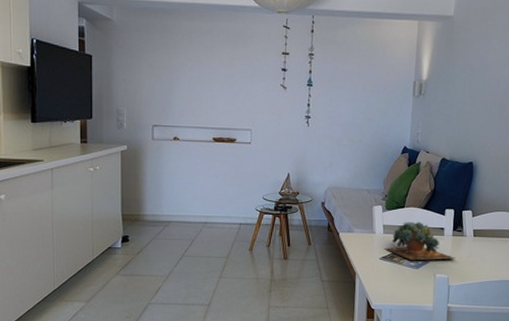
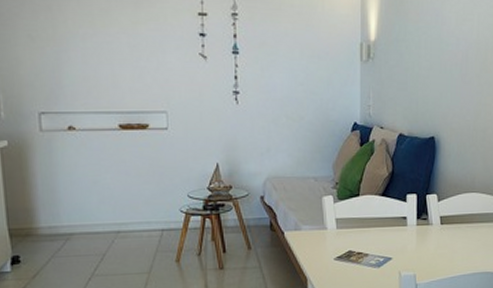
succulent plant: present [383,221,456,261] -> none [338,211,422,259]

